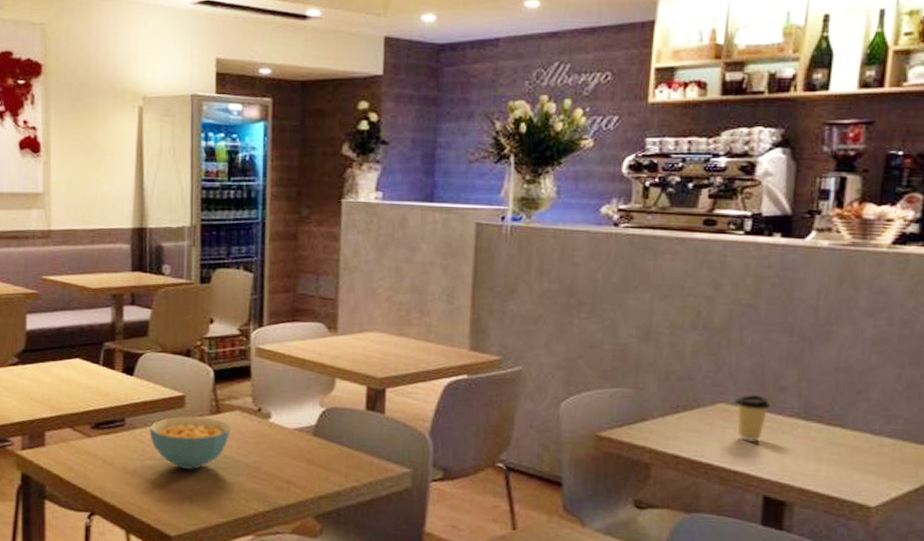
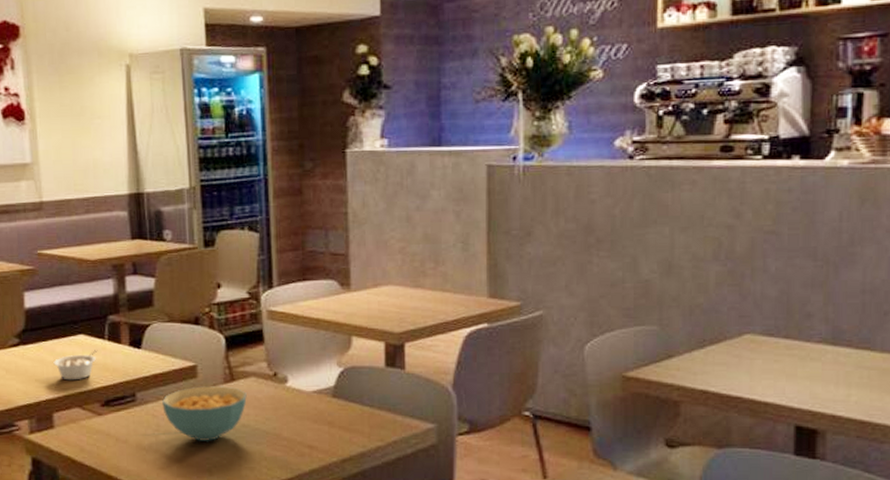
legume: none [49,374,92,402] -> present [53,350,98,381]
coffee cup: present [734,395,771,442] -> none [761,323,798,371]

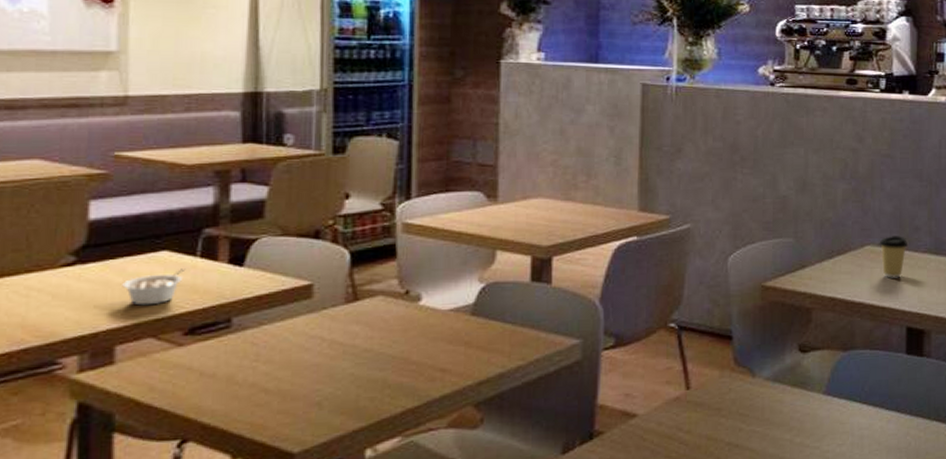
cereal bowl: present [162,385,247,442] -> none [265,306,372,371]
coffee cup: none [761,323,798,371] -> present [879,236,908,278]

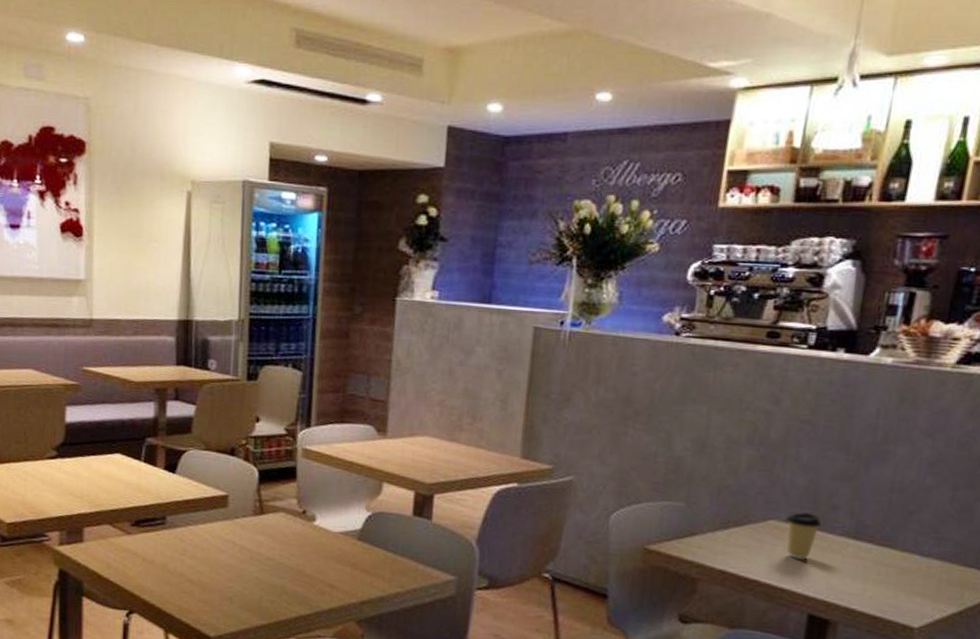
legume: present [122,269,186,306] -> none [88,470,133,499]

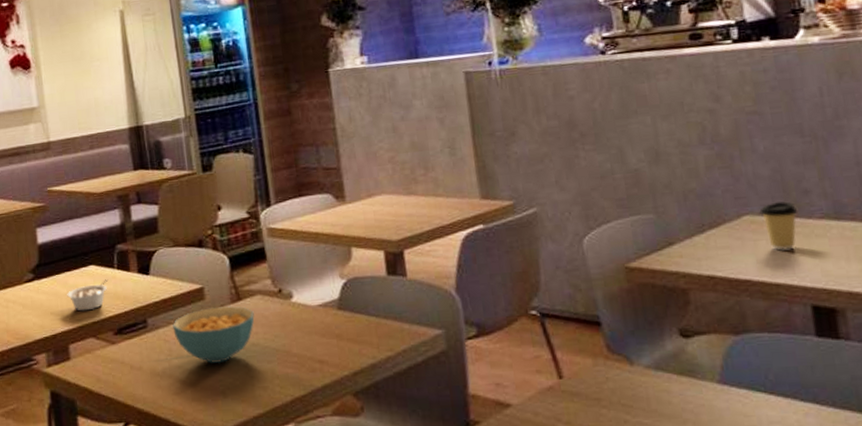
legume: none [88,470,133,499] -> present [67,279,108,311]
cereal bowl: none [191,516,274,571] -> present [173,305,255,364]

